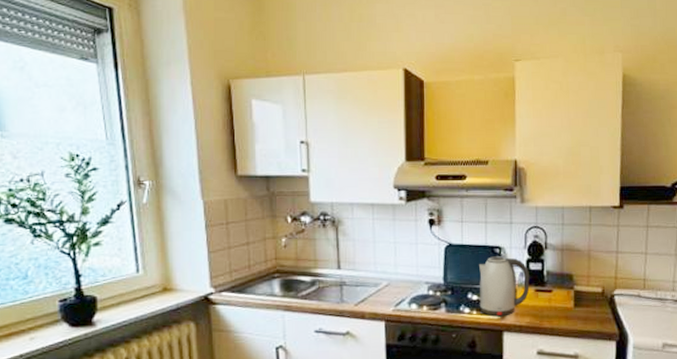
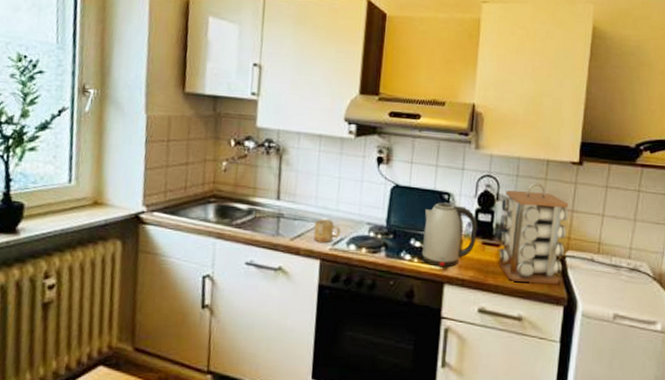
mug: none [376,283,402,305] -> present [313,219,341,243]
spice rack: none [549,229,614,323] -> present [496,182,569,285]

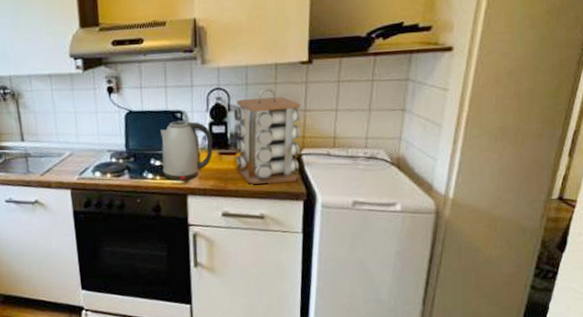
mug: present [313,219,341,243] -> none [60,152,85,174]

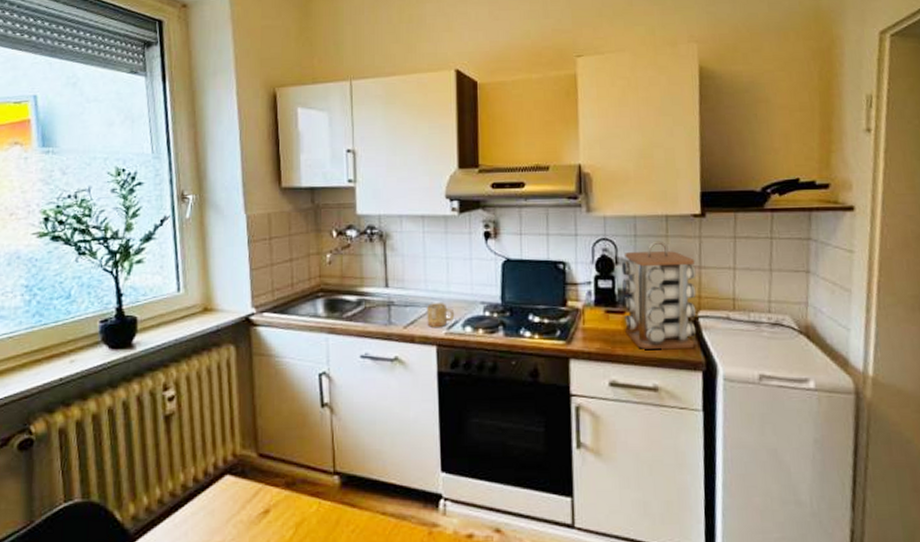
mug: none [60,152,85,174] -> present [427,303,455,327]
kettle: present [161,120,213,181] -> none [541,271,599,342]

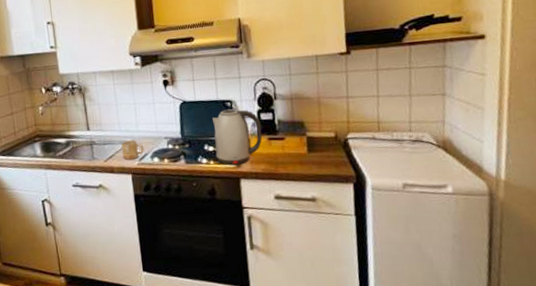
kettle: none [541,271,599,342] -> present [213,108,263,166]
spice rack: present [621,240,697,350] -> none [279,77,346,168]

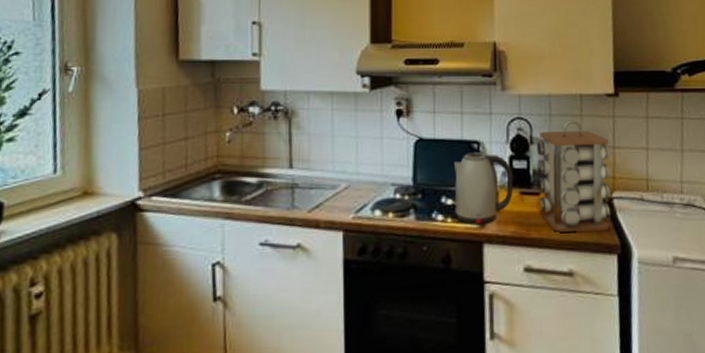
mug: present [121,140,145,160] -> none [334,185,364,211]
spice rack: none [279,77,346,168] -> present [536,120,611,233]

